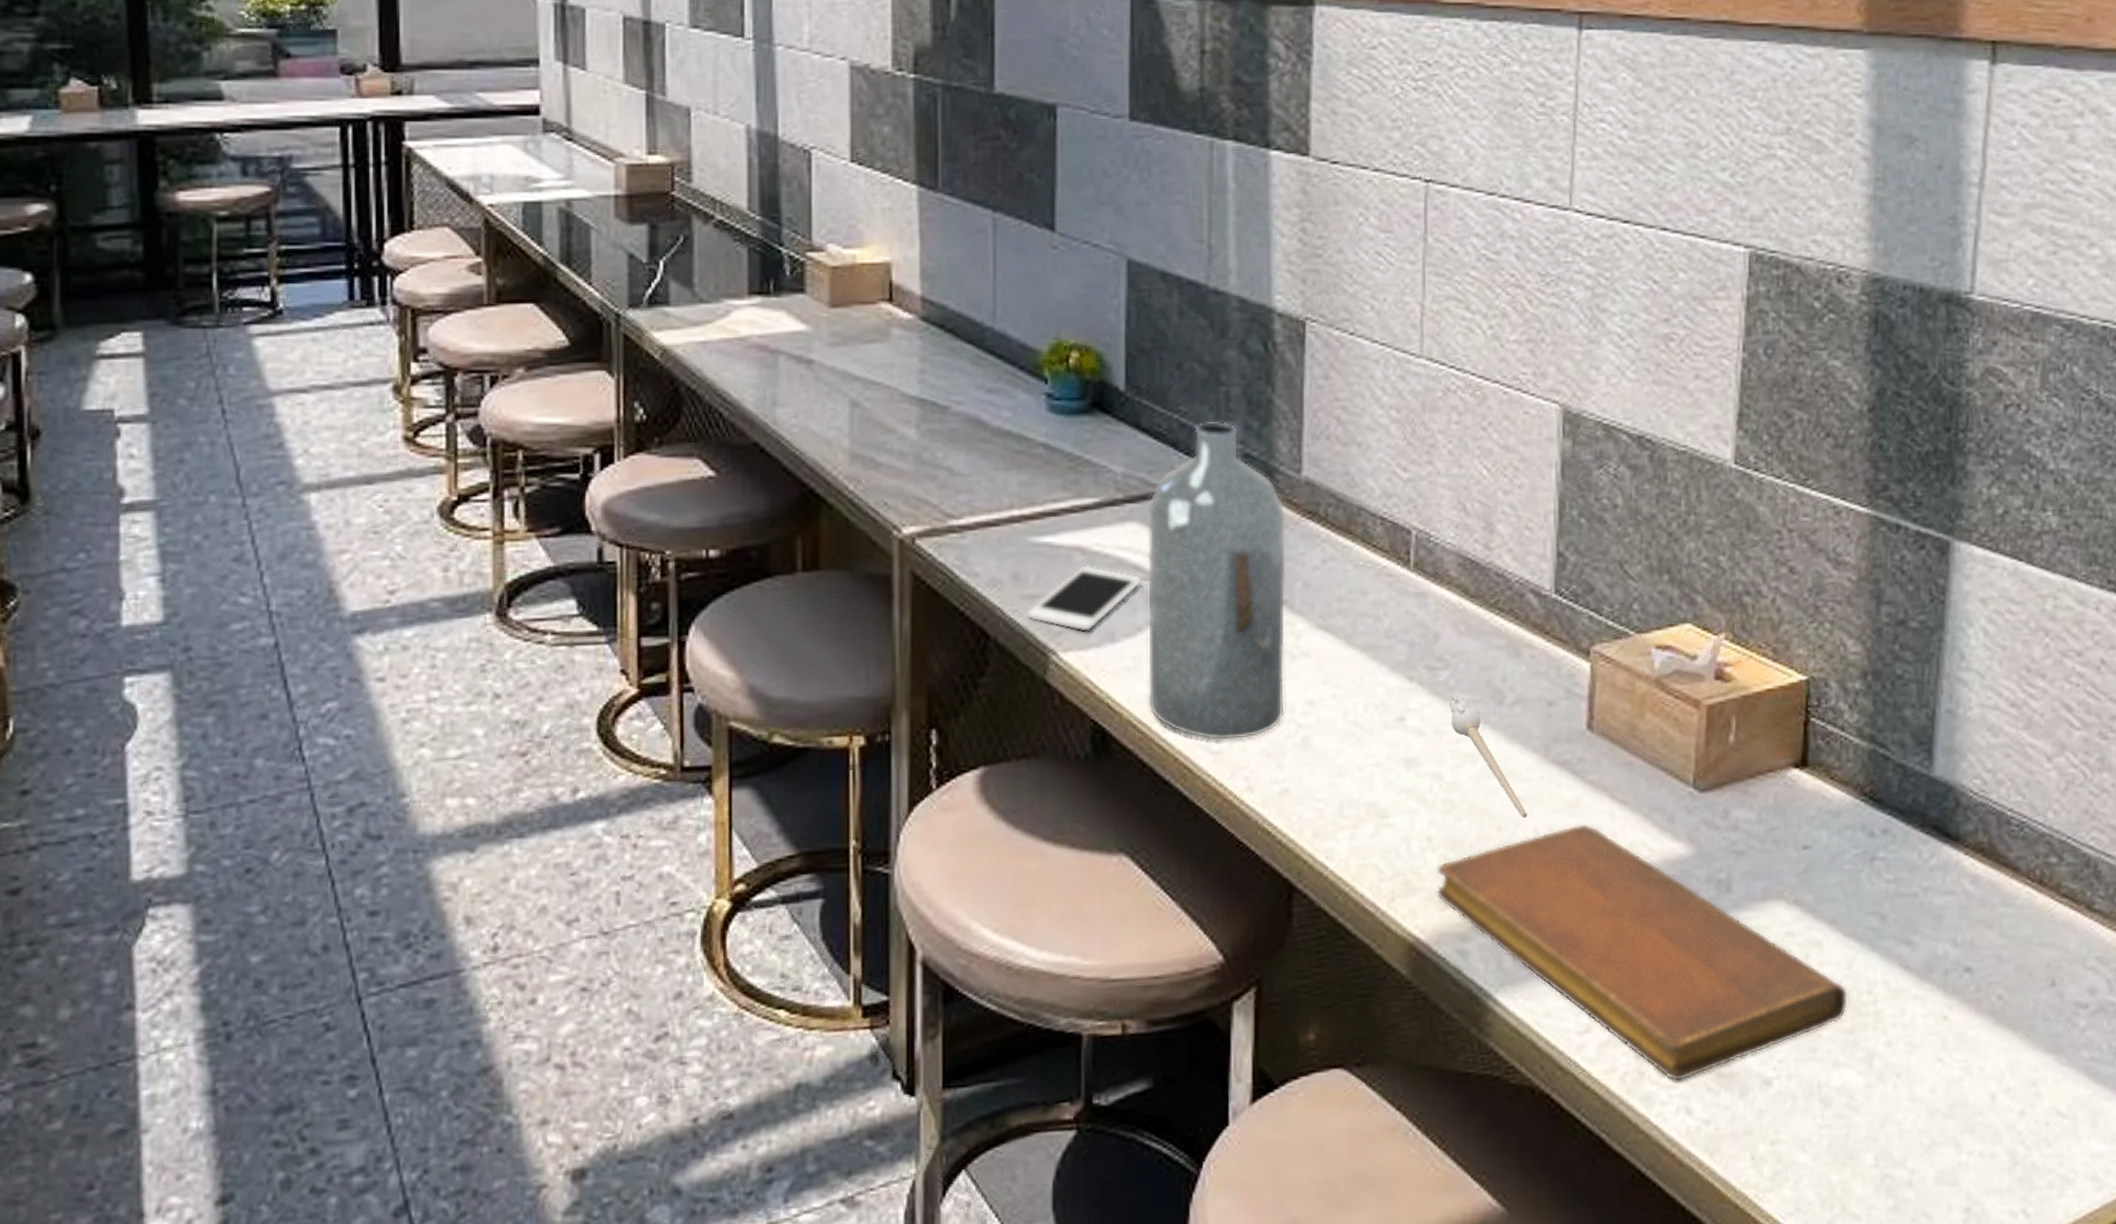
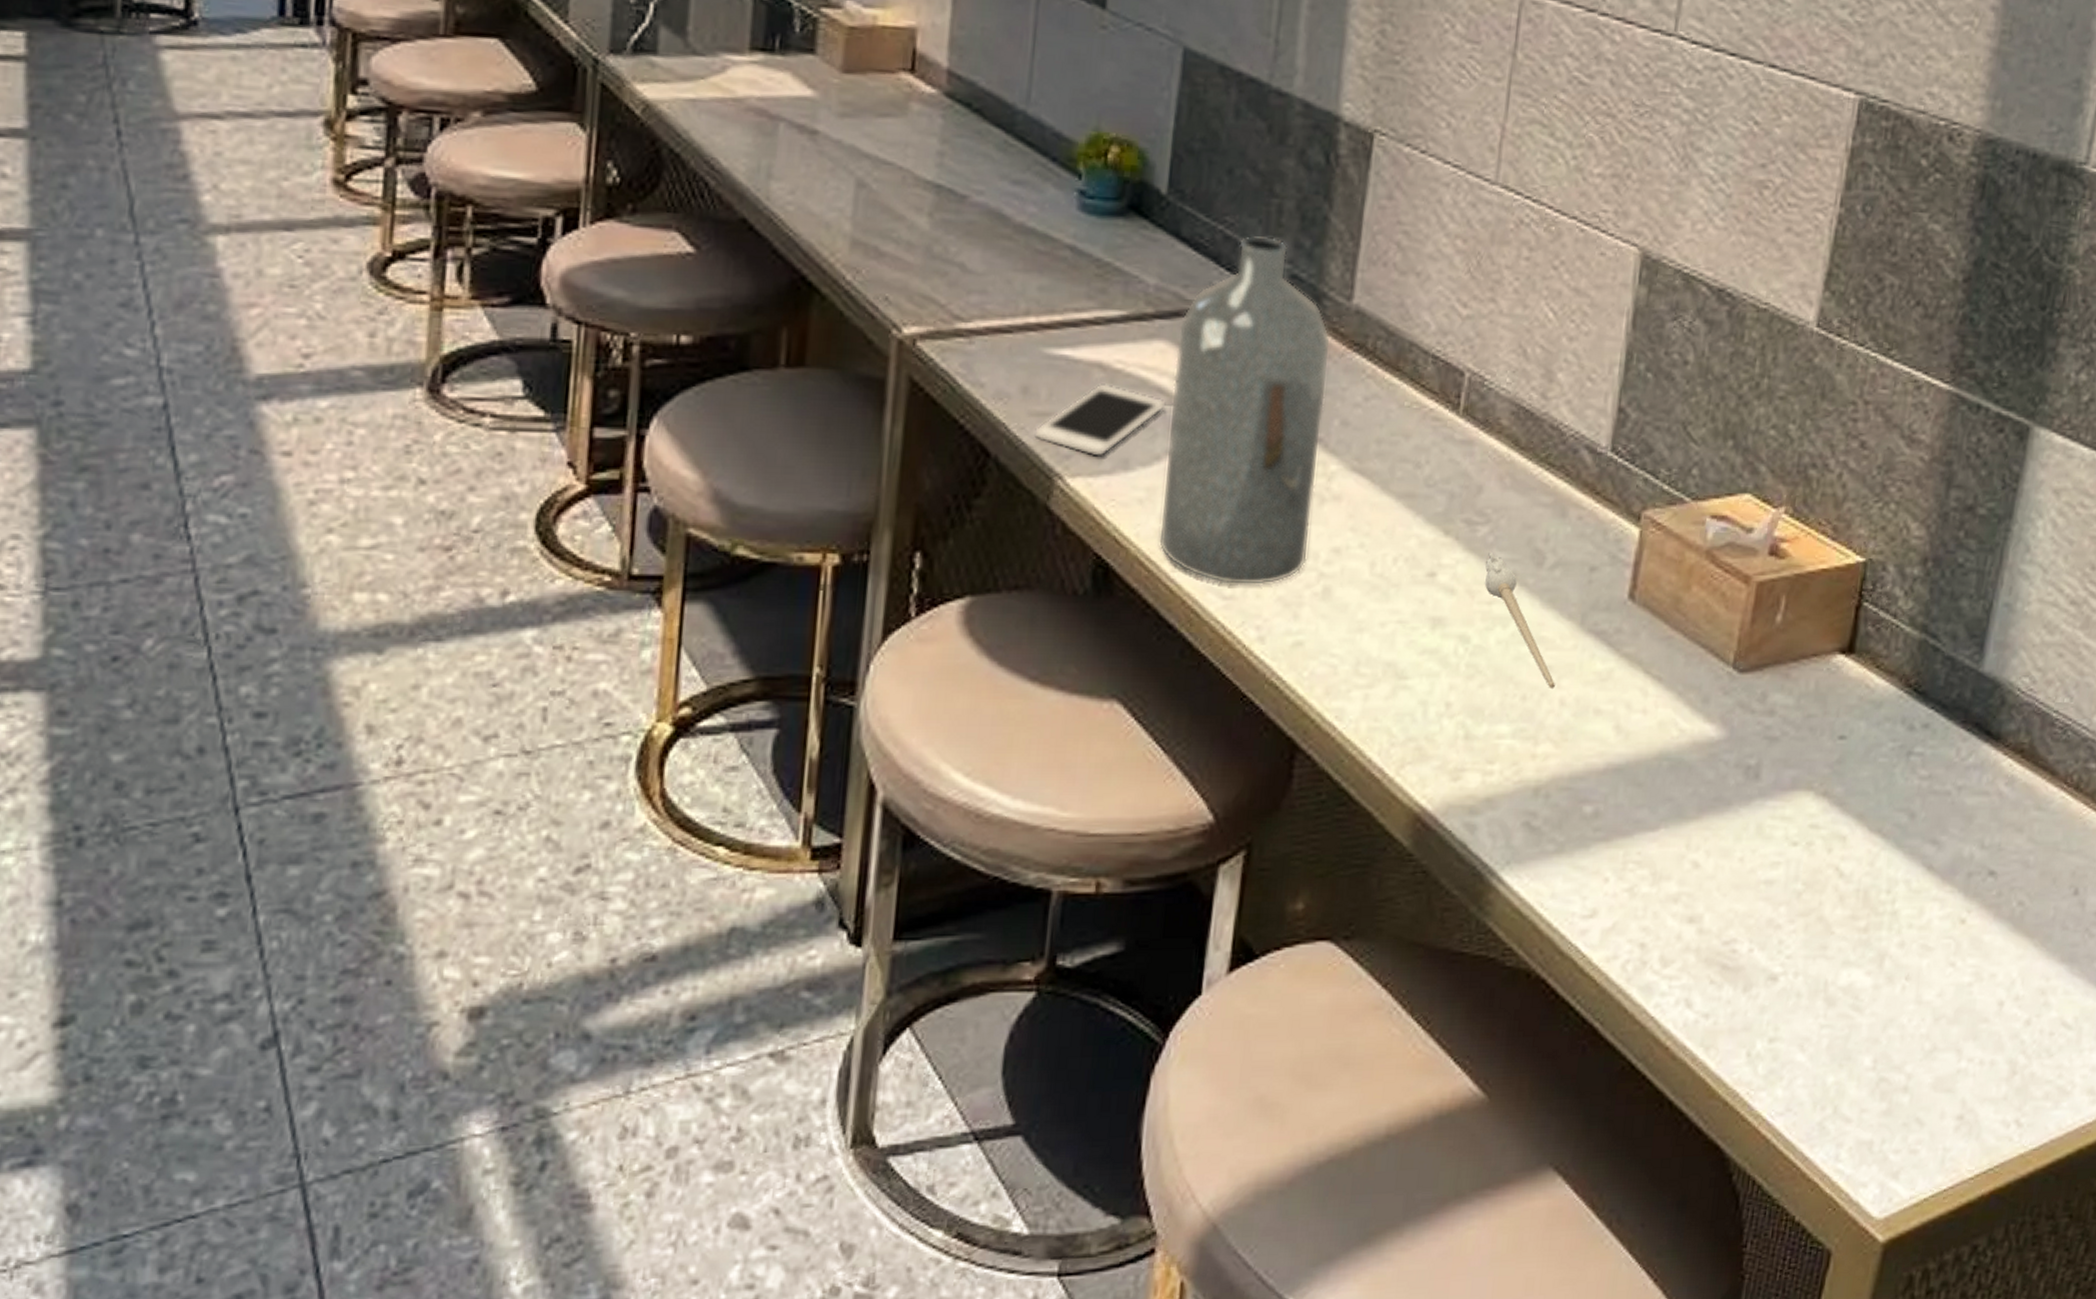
notebook: present [1436,823,1849,1082] -> none [1449,698,1867,973]

